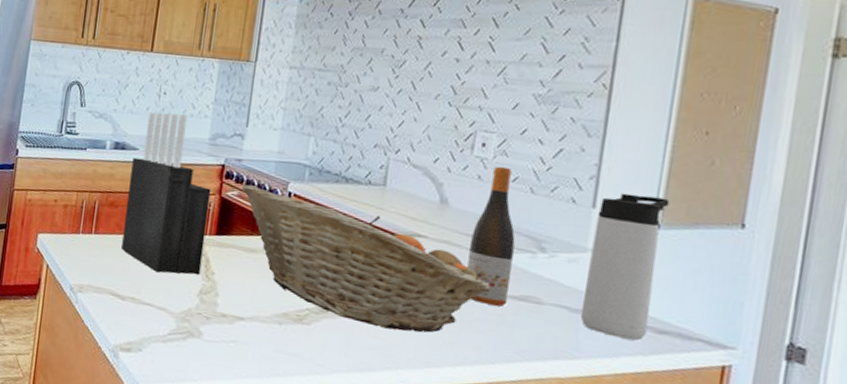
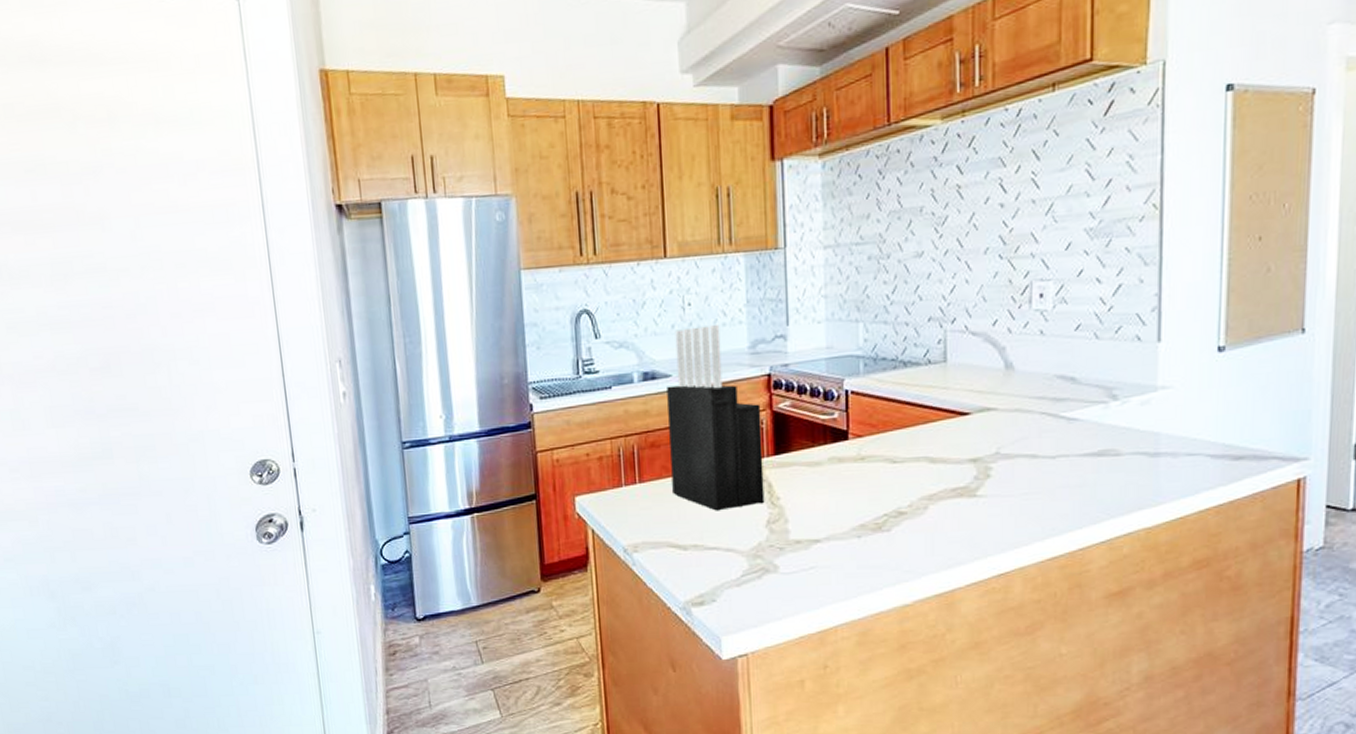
fruit basket: present [241,184,492,333] -> none [793,391,1070,517]
wine bottle: present [467,166,516,307] -> none [1042,315,1087,468]
thermos bottle: present [580,193,670,341] -> none [1159,317,1232,474]

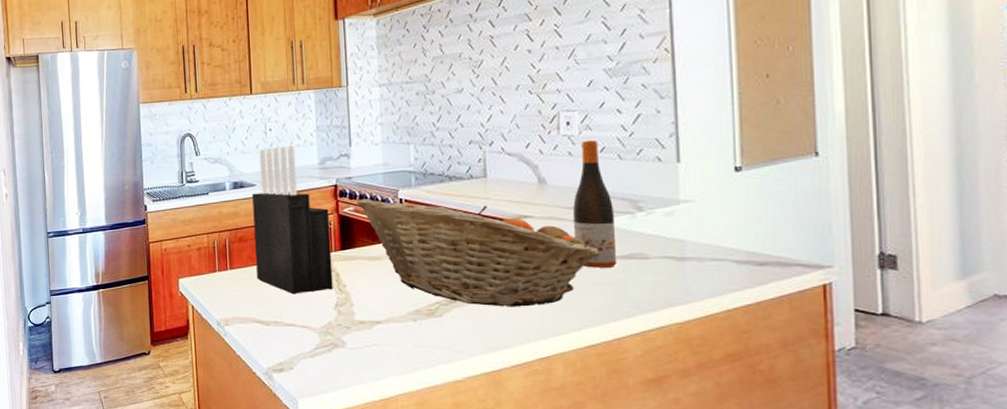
fruit basket: none [793,391,1070,517] -> present [356,199,601,307]
wine bottle: none [1042,315,1087,468] -> present [573,140,617,268]

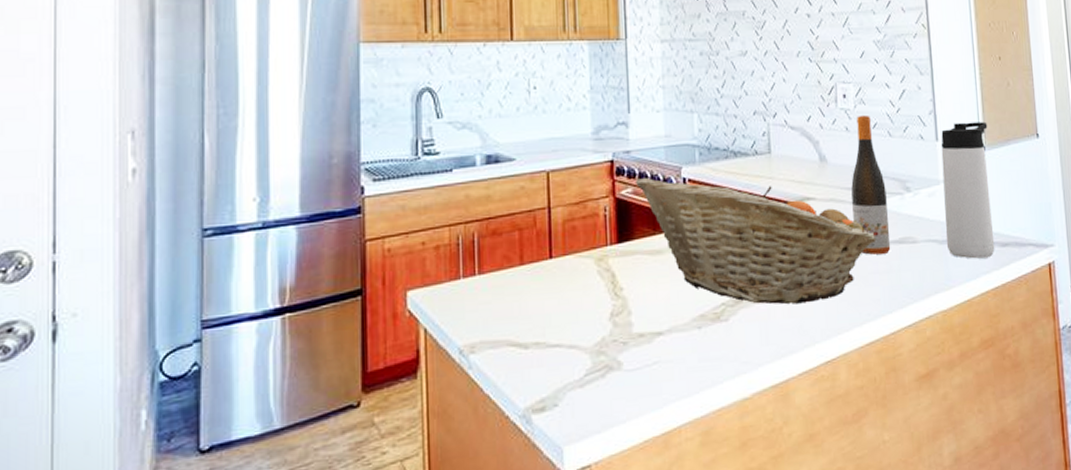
knife block: present [252,146,333,294] -> none [510,110,608,304]
thermos bottle: none [683,141,749,277] -> present [941,121,995,259]

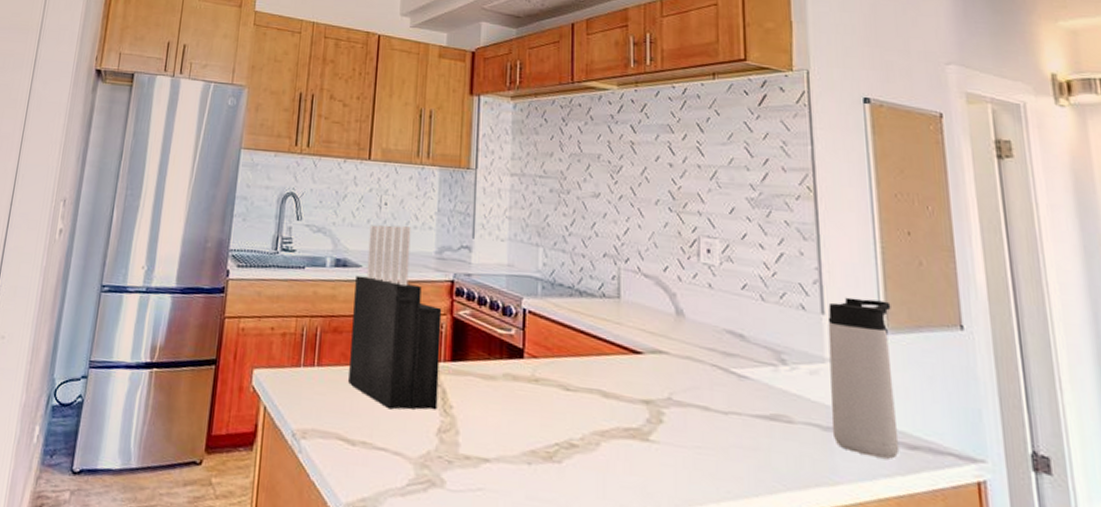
knife block: none [510,110,608,304] -> present [348,225,442,410]
fruit basket: present [635,178,877,305] -> none [473,302,742,465]
wine bottle: present [851,114,891,255] -> none [712,273,759,428]

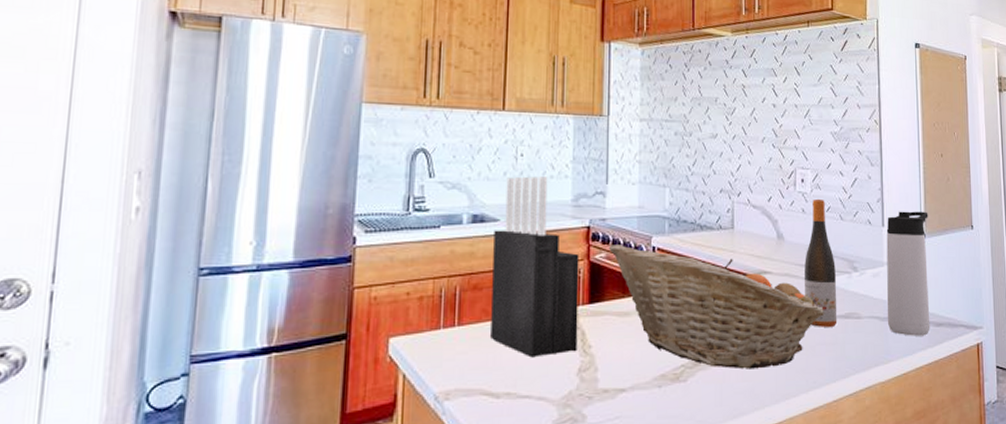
fruit basket: none [473,302,742,465] -> present [608,245,825,369]
wine bottle: none [712,273,759,428] -> present [805,198,838,327]

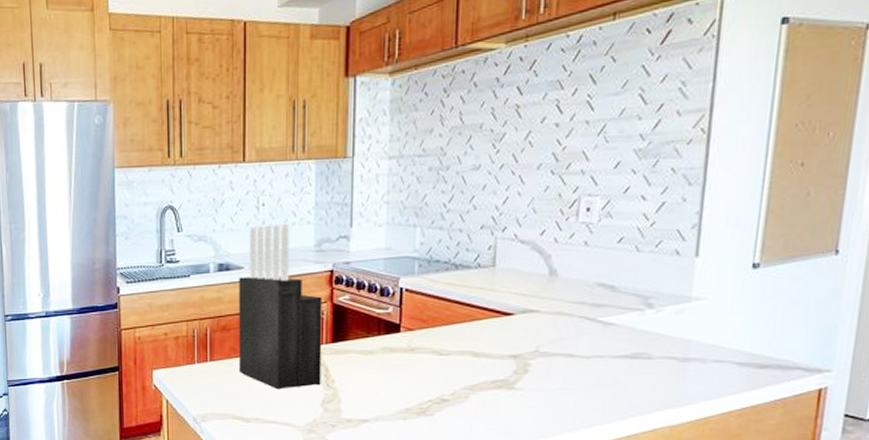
fruit basket: present [608,245,825,369] -> none [352,287,604,407]
wine bottle: present [805,198,838,327] -> none [580,228,624,367]
thermos bottle: present [886,211,930,336] -> none [688,236,769,379]

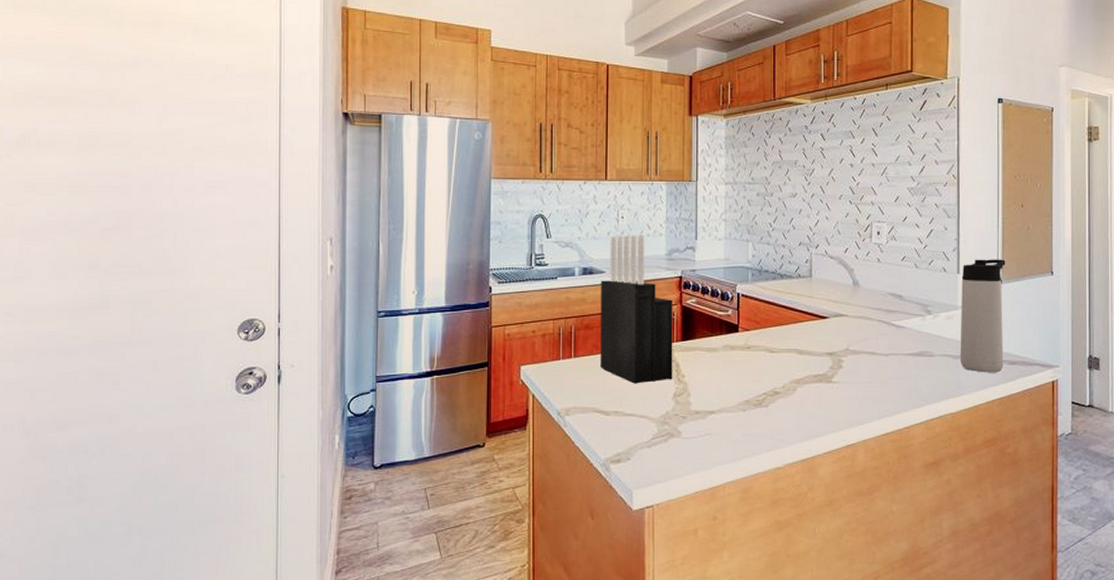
thermos bottle: none [688,236,769,379] -> present [960,259,1006,373]

